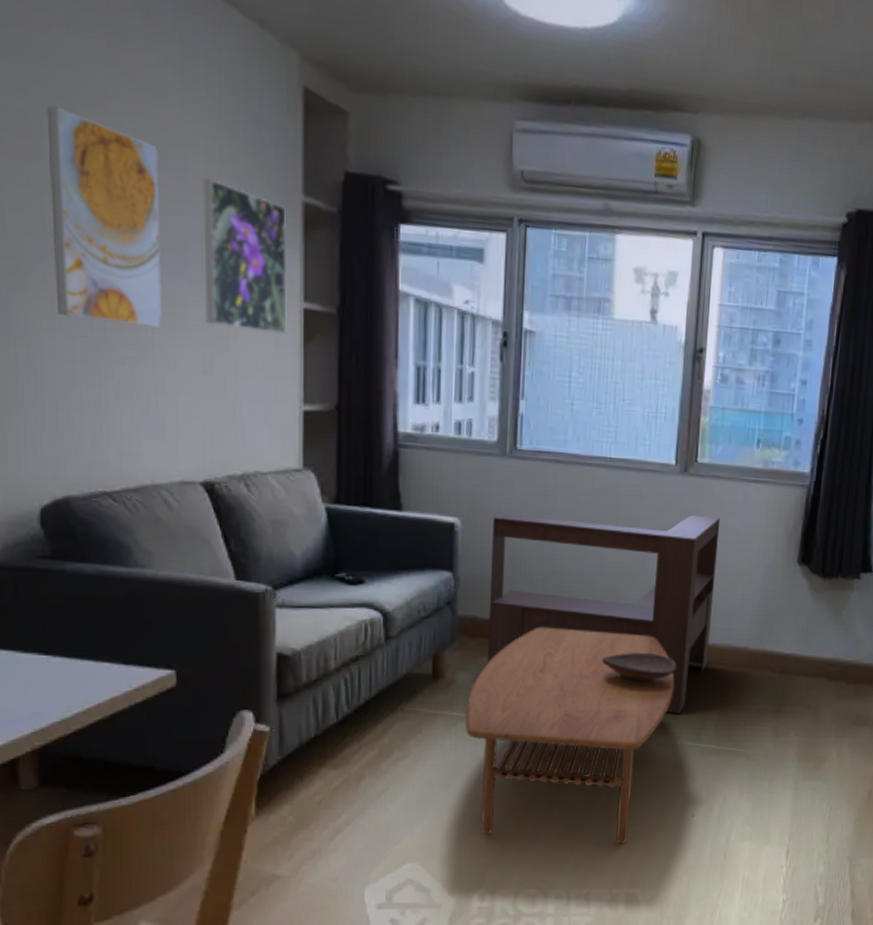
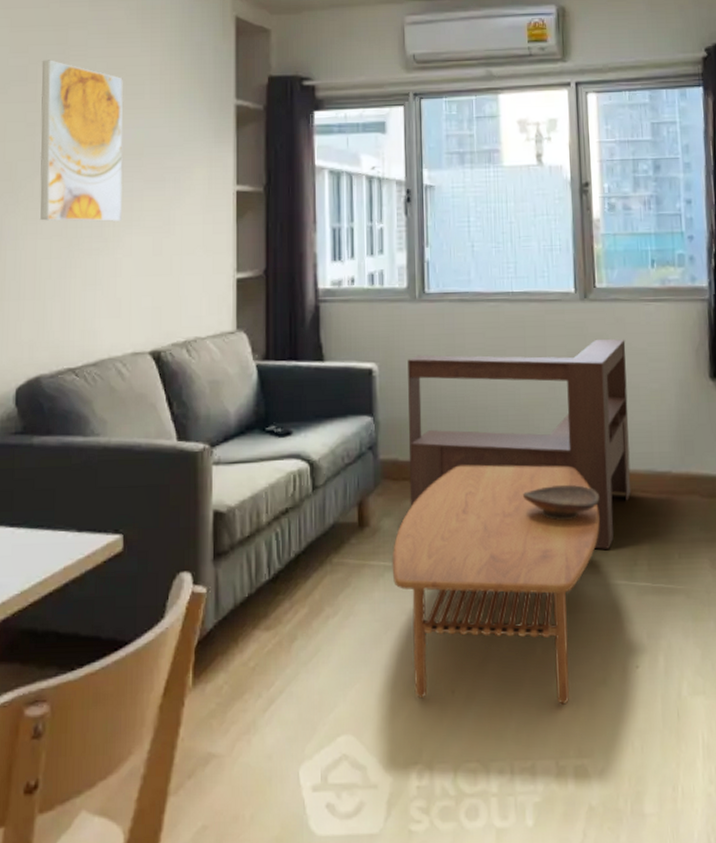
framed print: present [203,178,287,336] -> none [156,97,223,216]

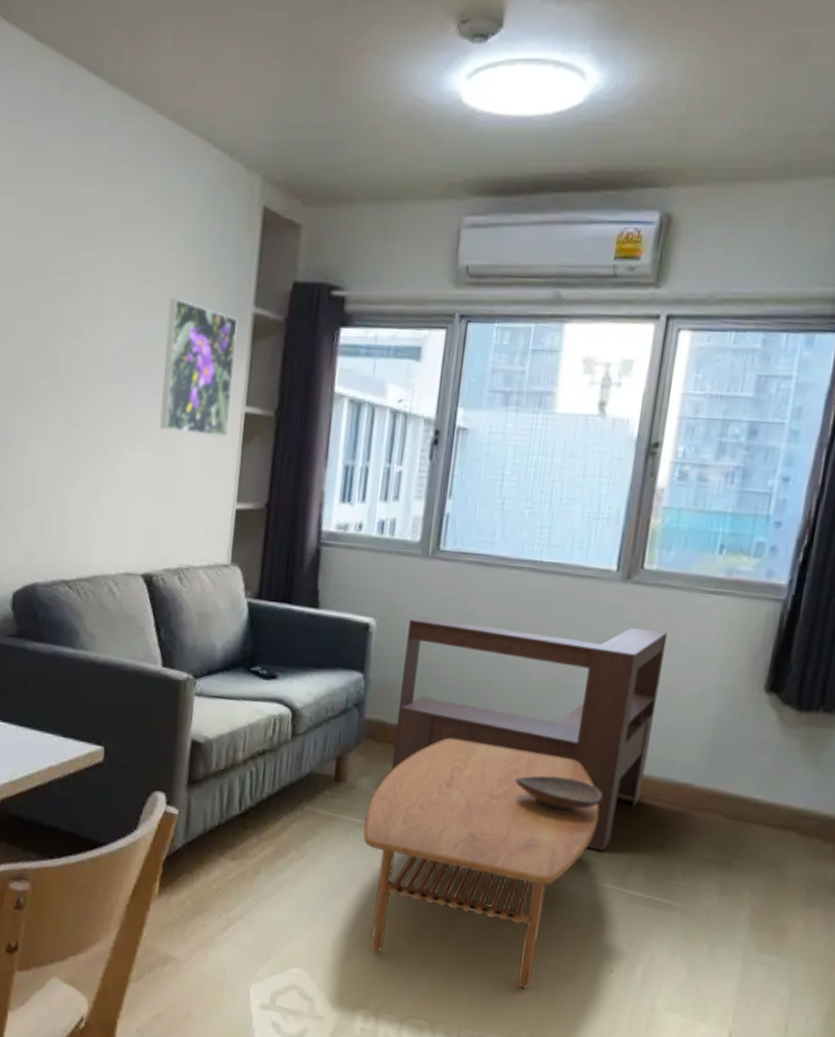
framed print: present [40,60,124,222] -> none [43,247,135,435]
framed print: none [156,97,223,216] -> present [159,298,238,439]

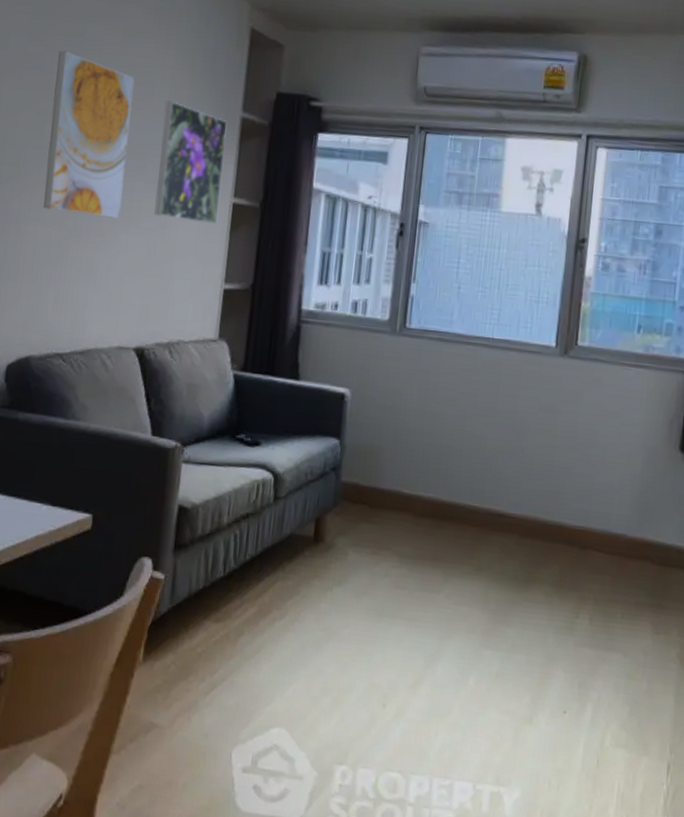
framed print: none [43,247,135,435] -> present [43,50,135,220]
coffee table: present [363,738,599,989] -> none [340,498,549,735]
bench: present [391,616,668,851] -> none [365,387,600,599]
decorative bowl: present [516,775,603,814] -> none [476,530,551,565]

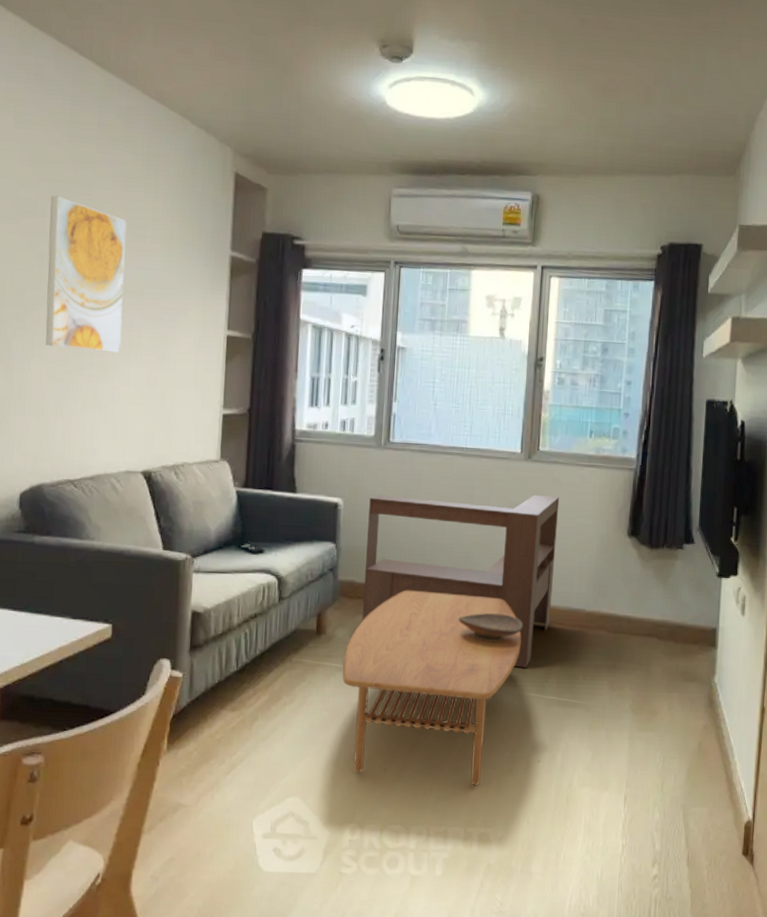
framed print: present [154,100,227,225] -> none [153,241,218,356]
coffee table: none [340,498,549,735] -> present [342,590,521,786]
bench: none [365,387,600,599] -> present [362,494,560,668]
decorative bowl: none [476,530,551,565] -> present [459,613,523,641]

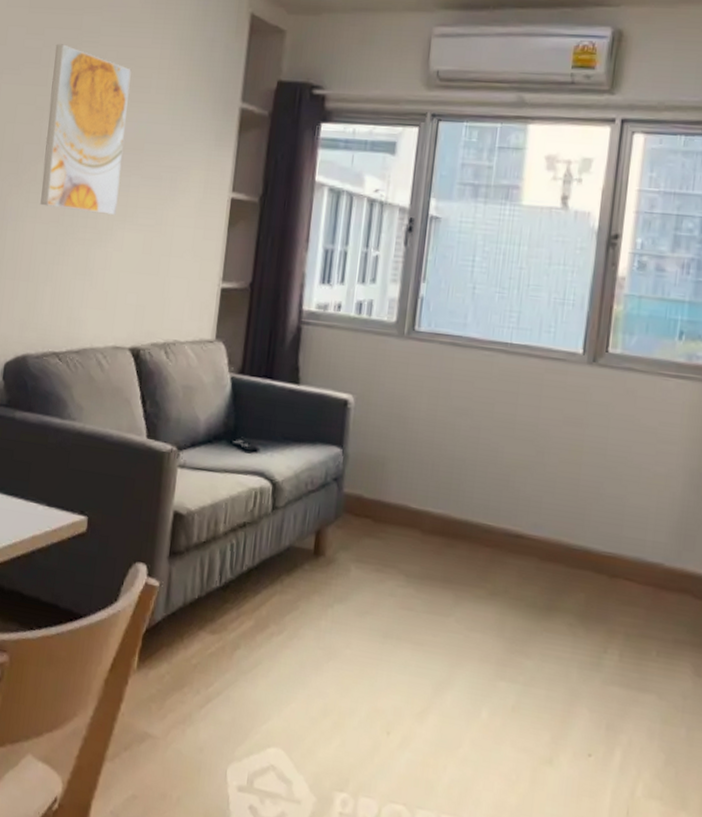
coffee table: present [342,590,521,786] -> none [342,513,573,773]
bench: present [362,494,560,668] -> none [369,394,634,630]
decorative bowl: present [459,613,523,641] -> none [491,552,576,592]

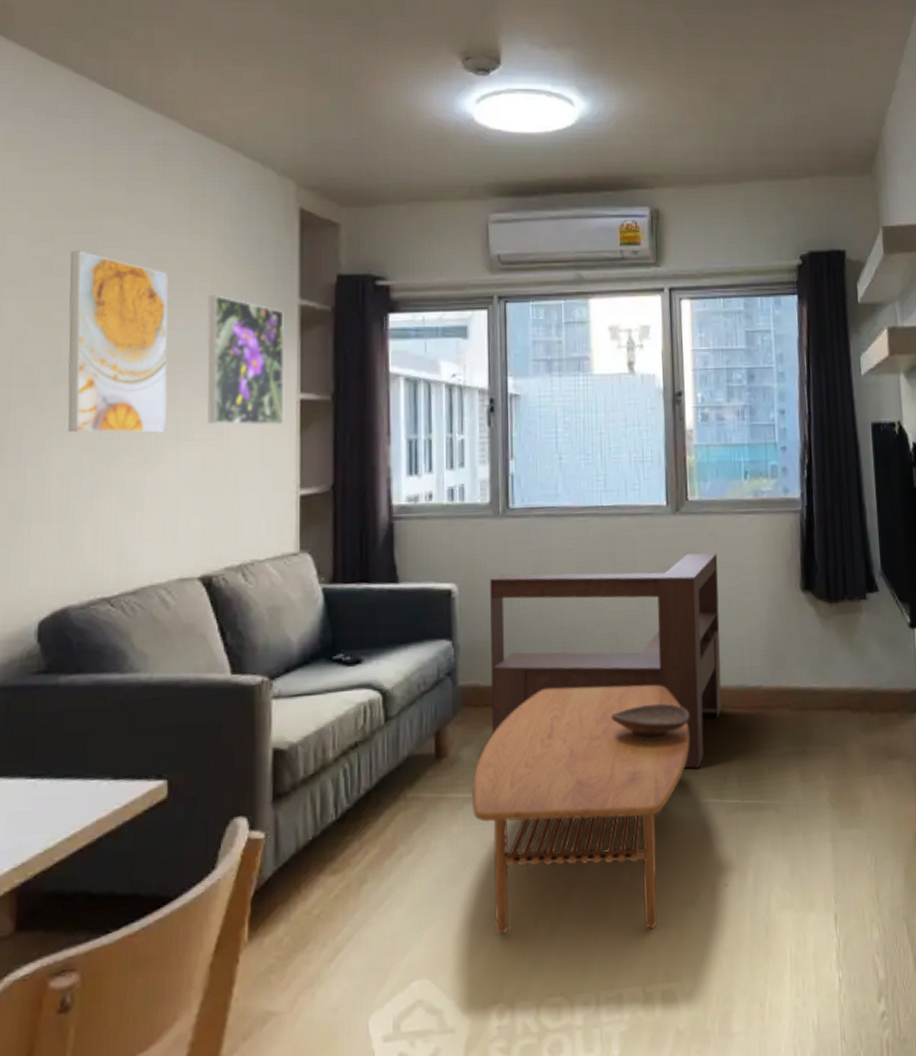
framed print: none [150,92,226,222] -> present [206,295,285,426]
coffee table: none [342,513,573,773] -> present [471,684,690,935]
bench: none [369,394,634,630] -> present [490,552,722,768]
decorative bowl: none [491,552,576,592] -> present [612,703,690,740]

